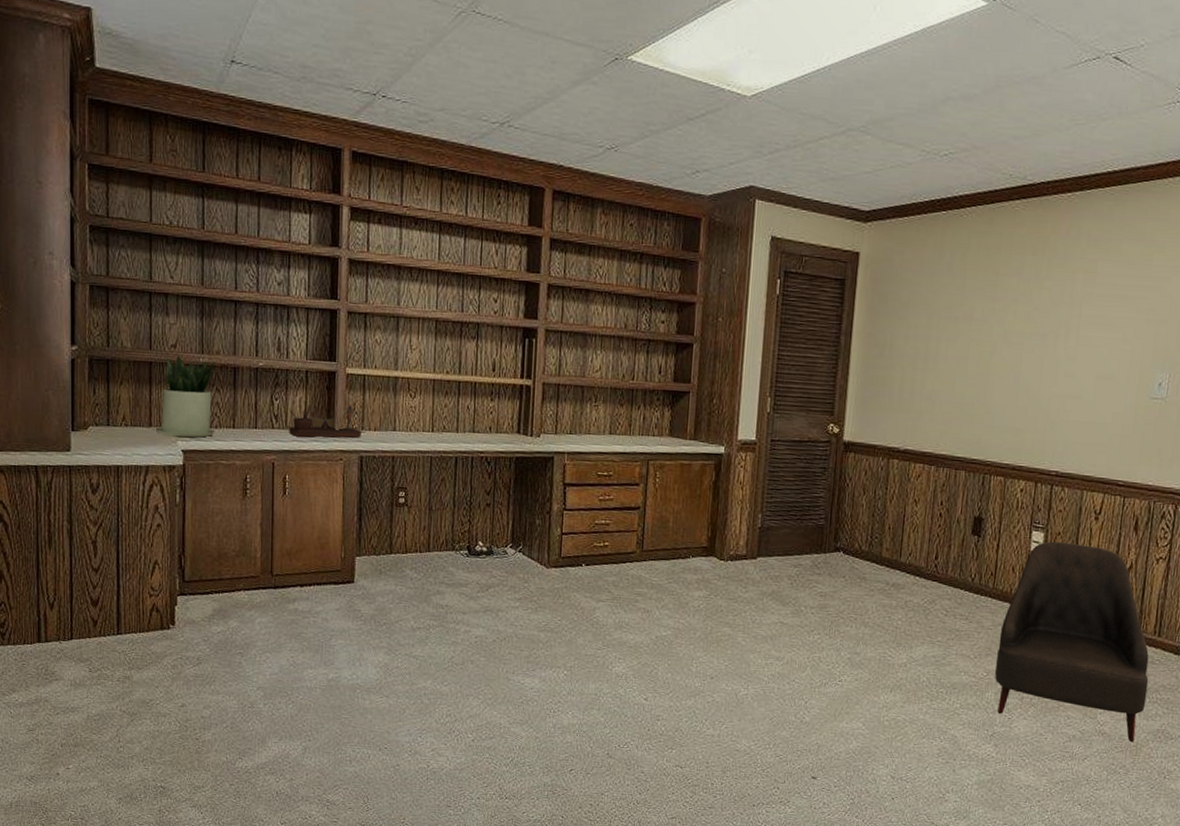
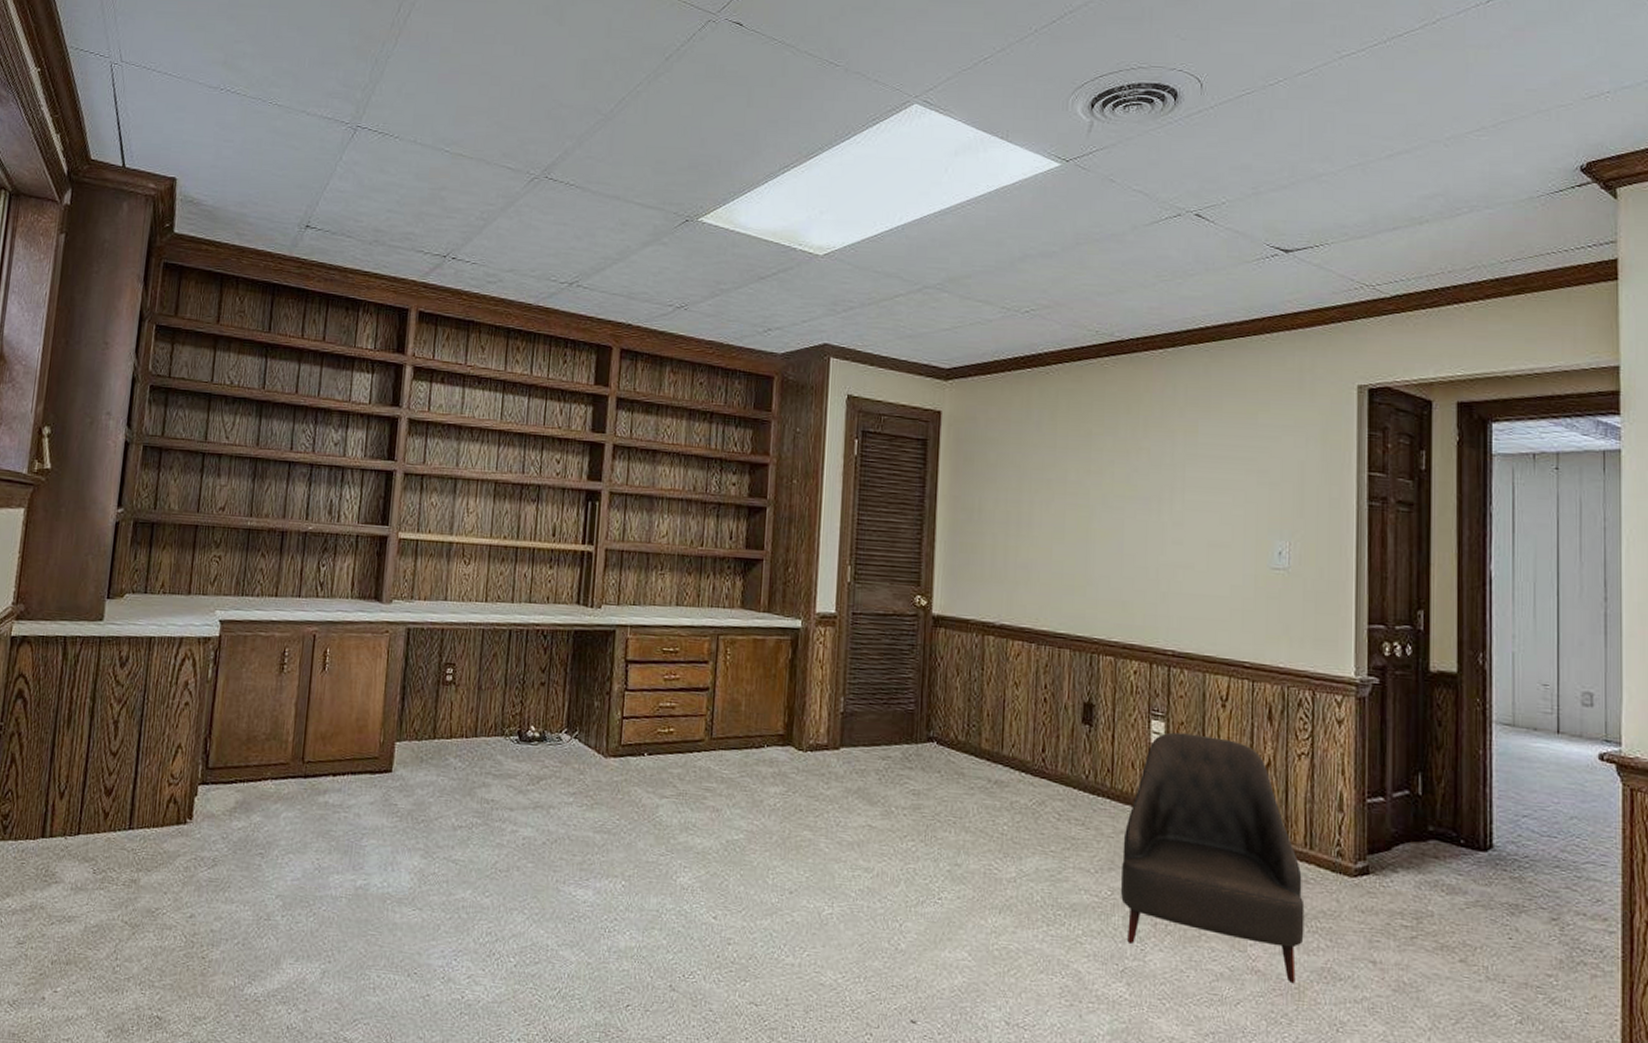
planter: present [155,355,215,438] -> none [193,519,263,607]
desk organizer: present [289,405,361,438] -> none [334,572,410,608]

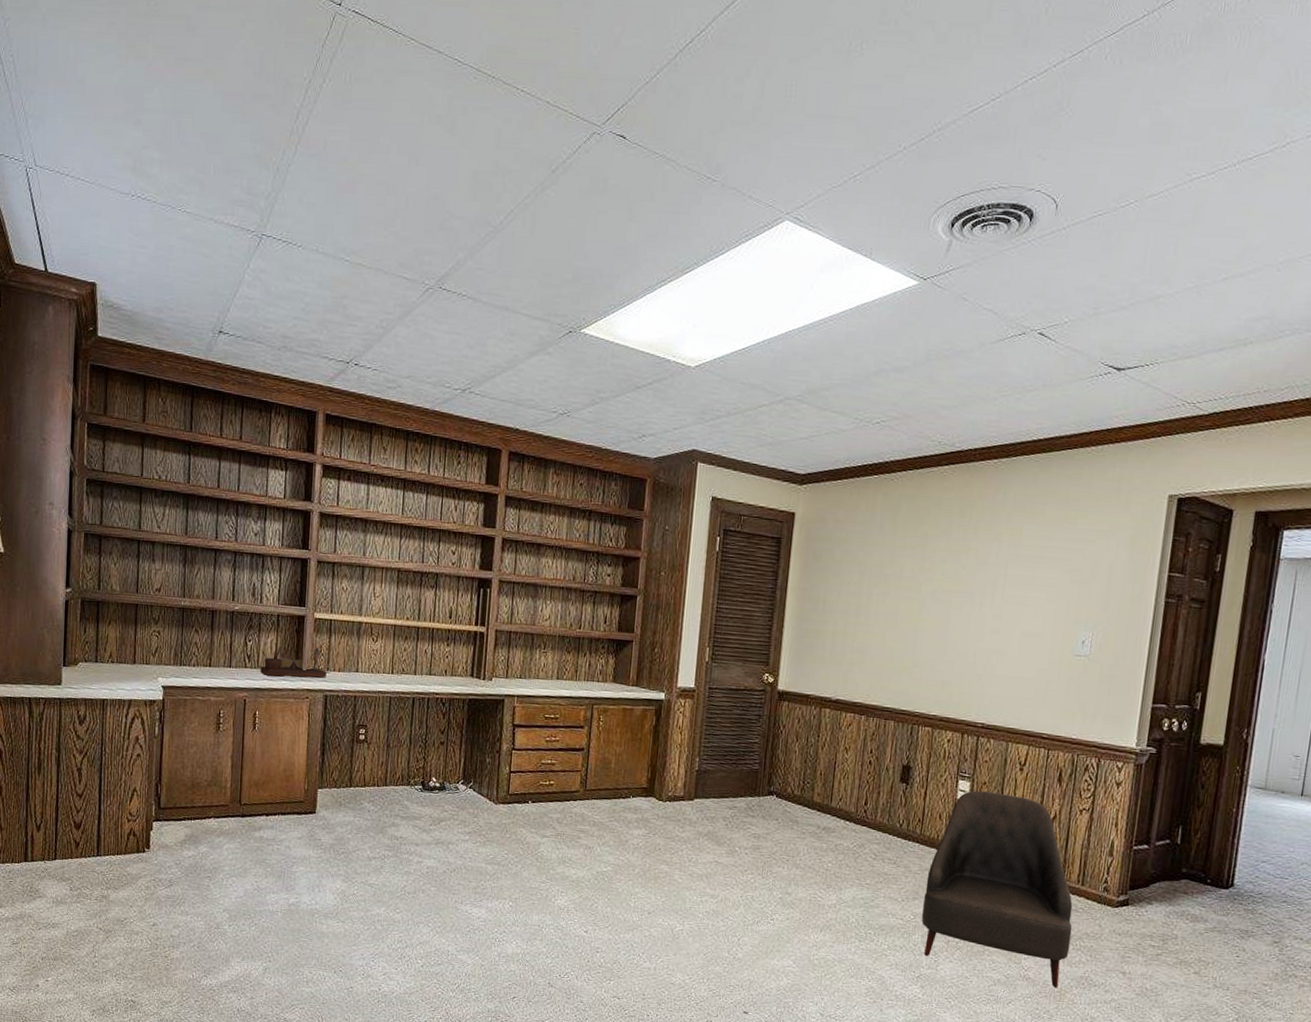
desk organizer: none [334,572,410,608] -> present [260,646,327,678]

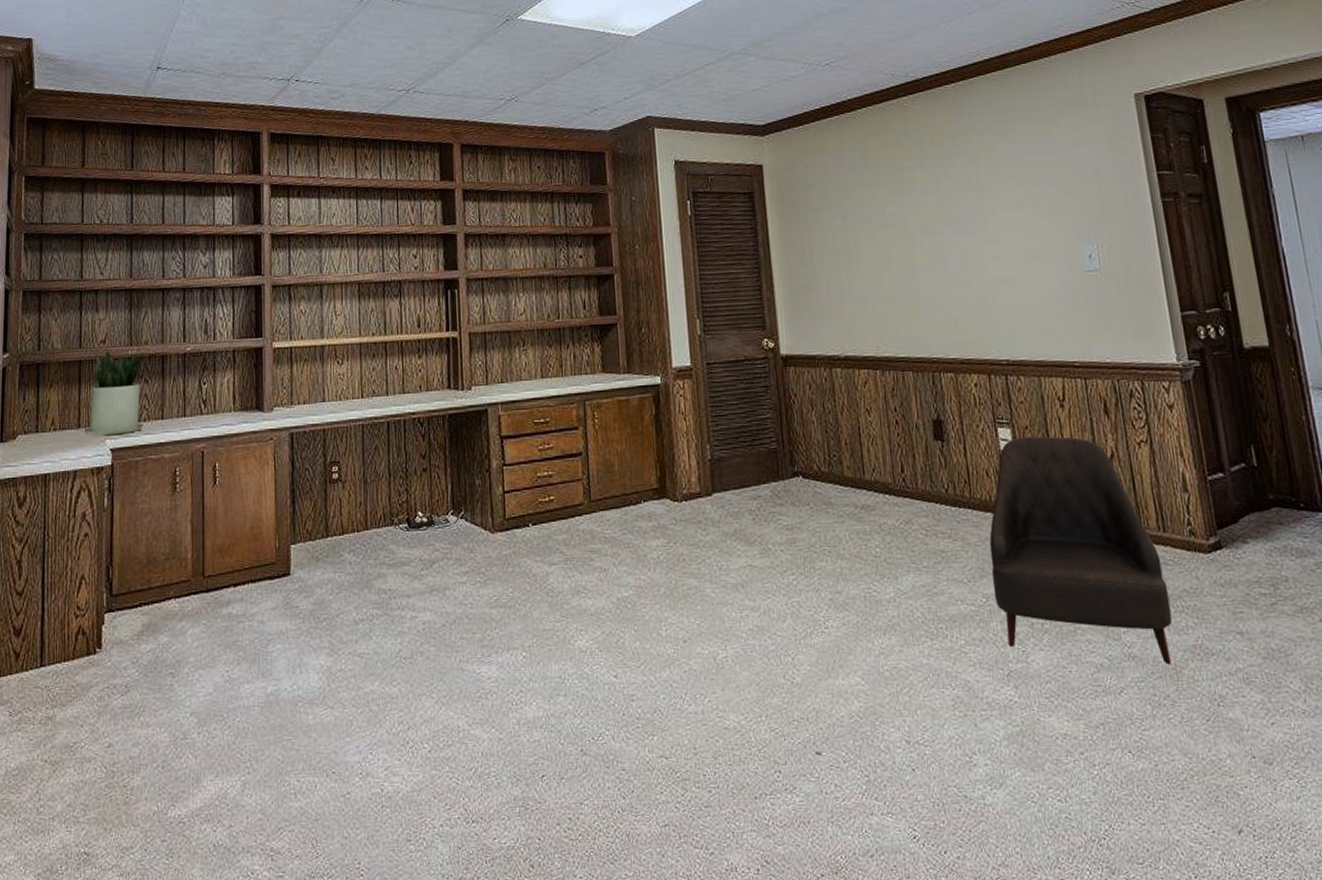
planter: none [138,599,195,675] -> present [83,350,144,436]
desk organizer: present [260,646,327,678] -> none [218,380,291,421]

